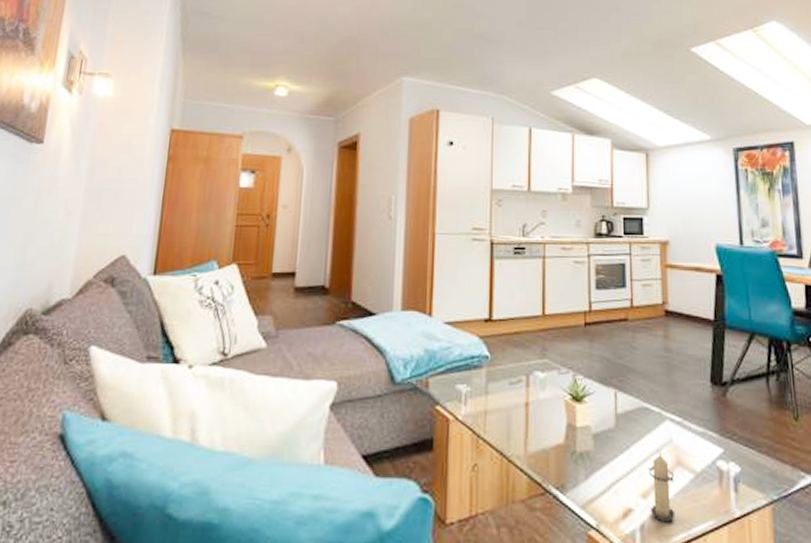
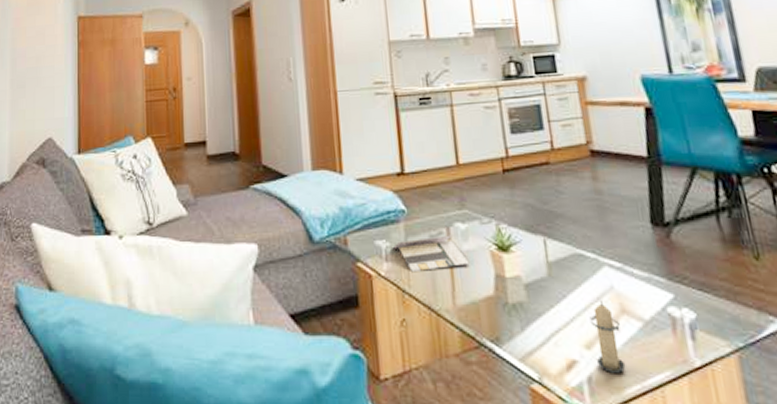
brochure: none [472,383,546,418] -> present [392,235,471,273]

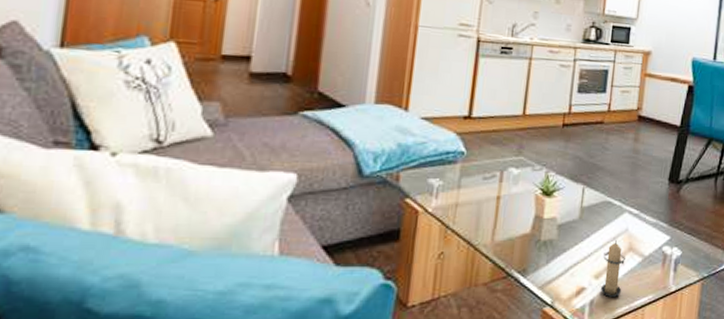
brochure: present [392,235,471,273] -> none [444,178,516,211]

